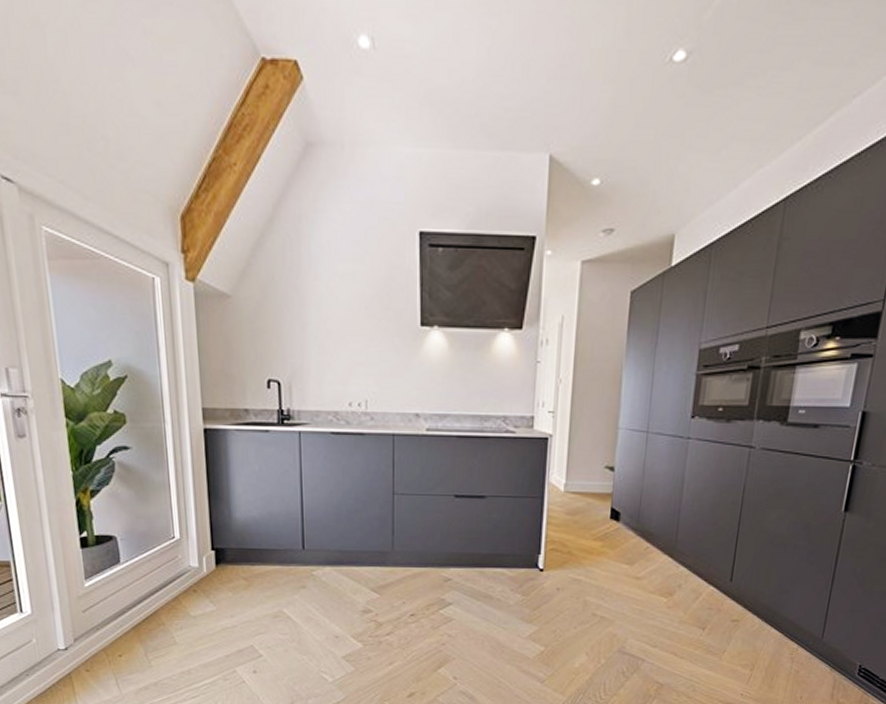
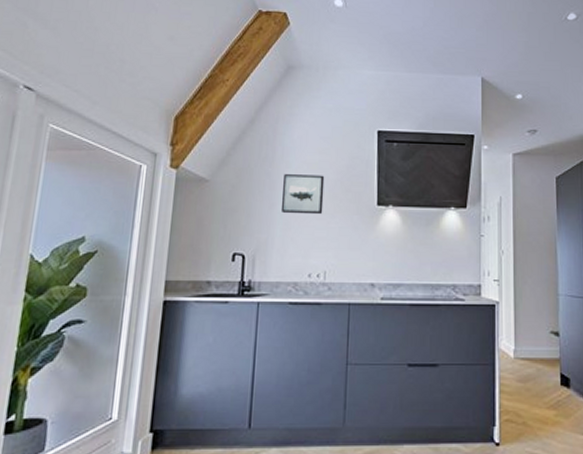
wall art: none [313,288,360,337] -> present [280,174,325,215]

